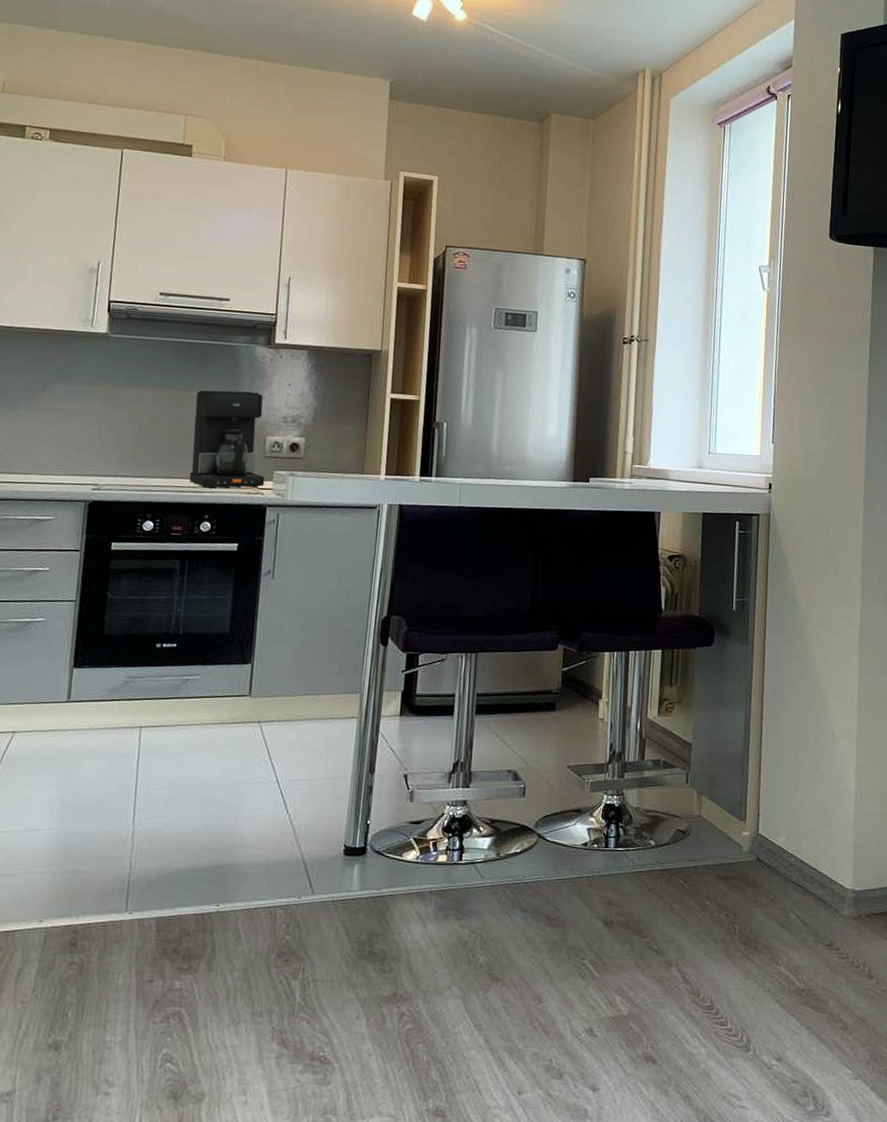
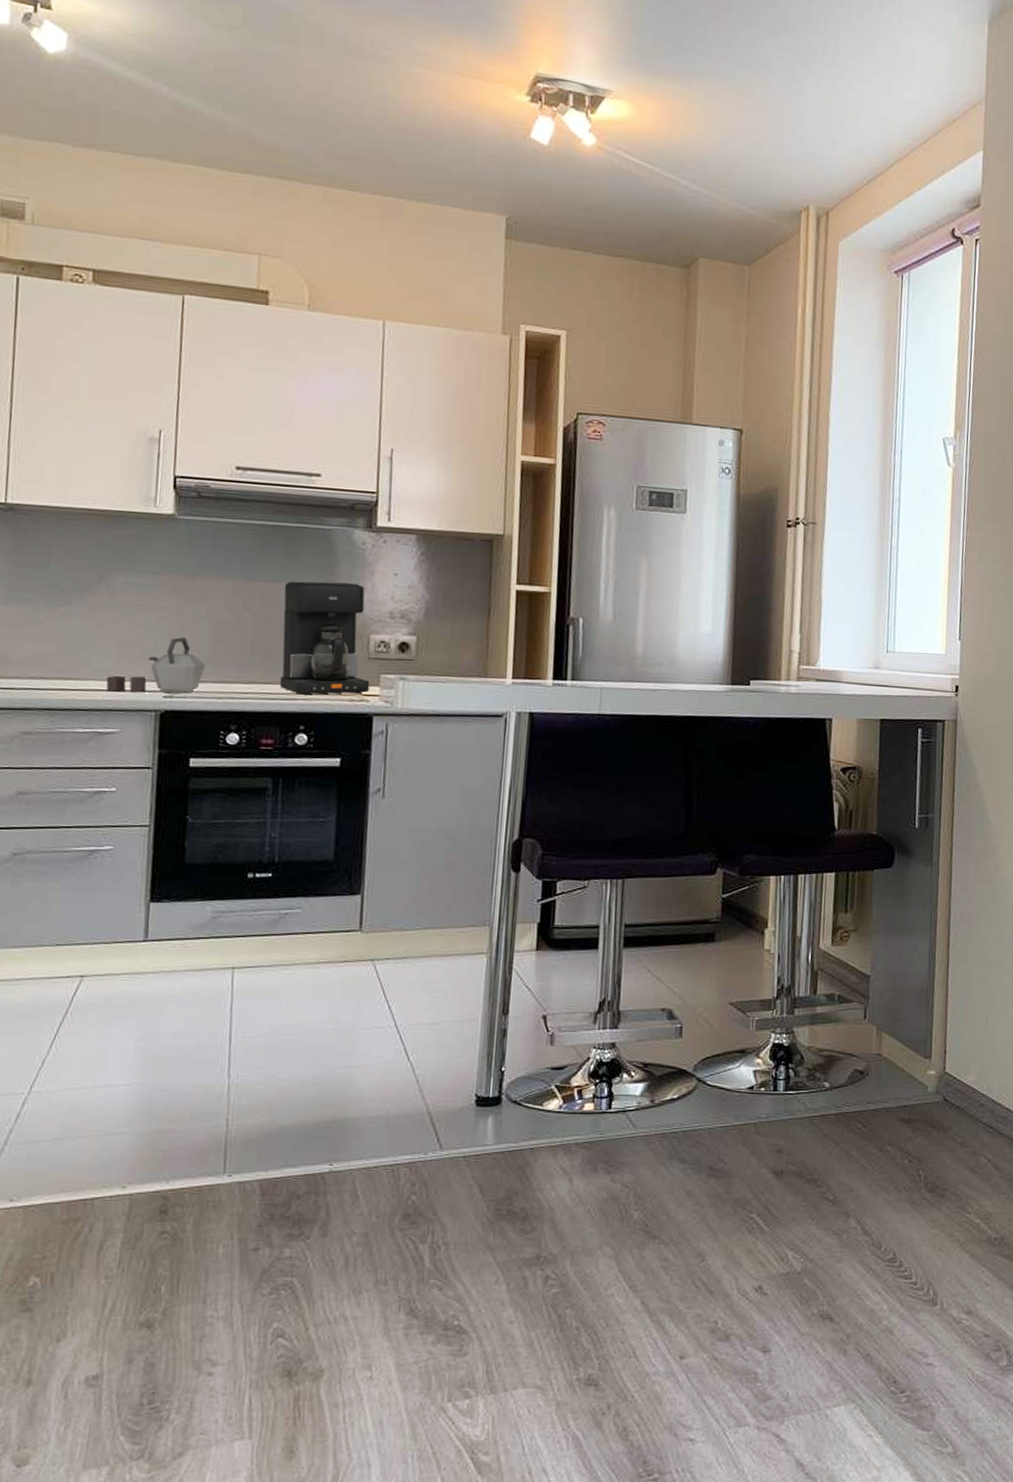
kettle: none [45,438,129,487] -> present [106,637,206,695]

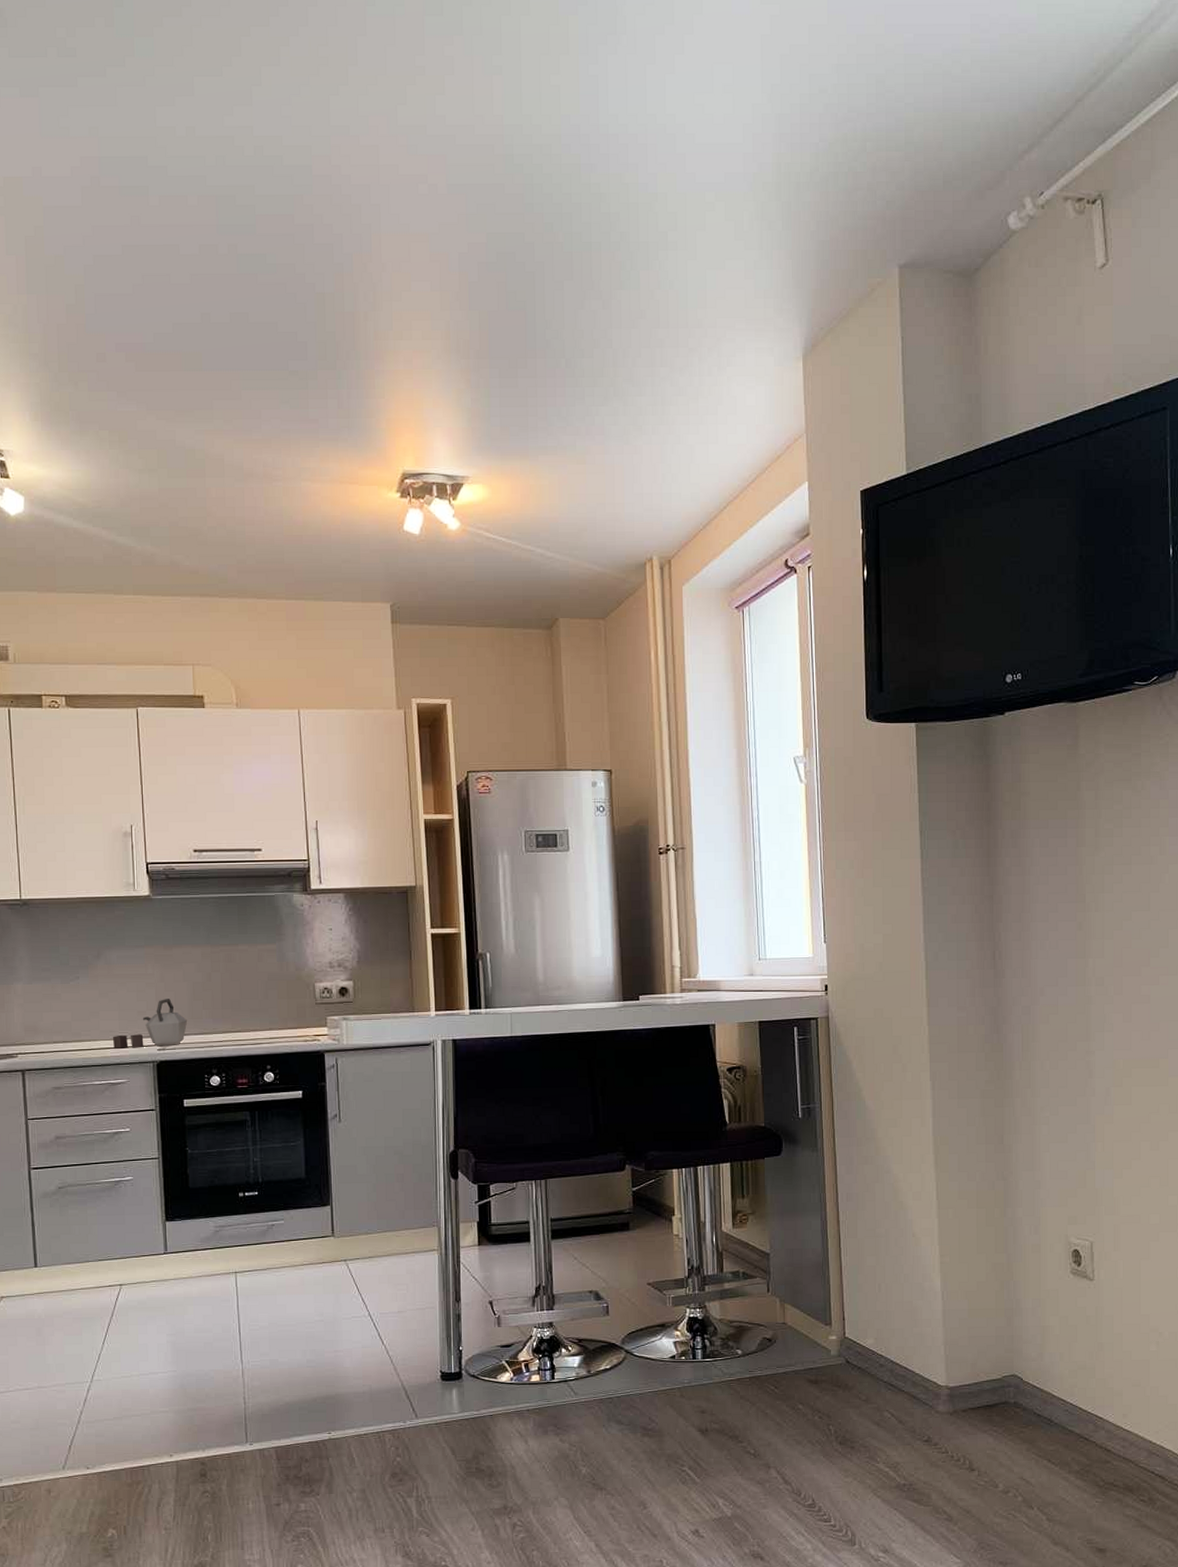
coffee maker: present [279,581,370,695] -> none [242,940,320,1039]

